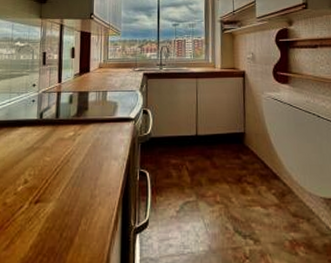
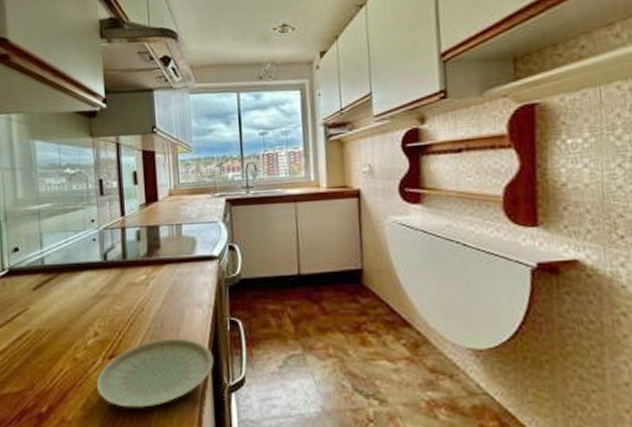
plate: none [20,186,124,248] -> present [96,338,214,408]

